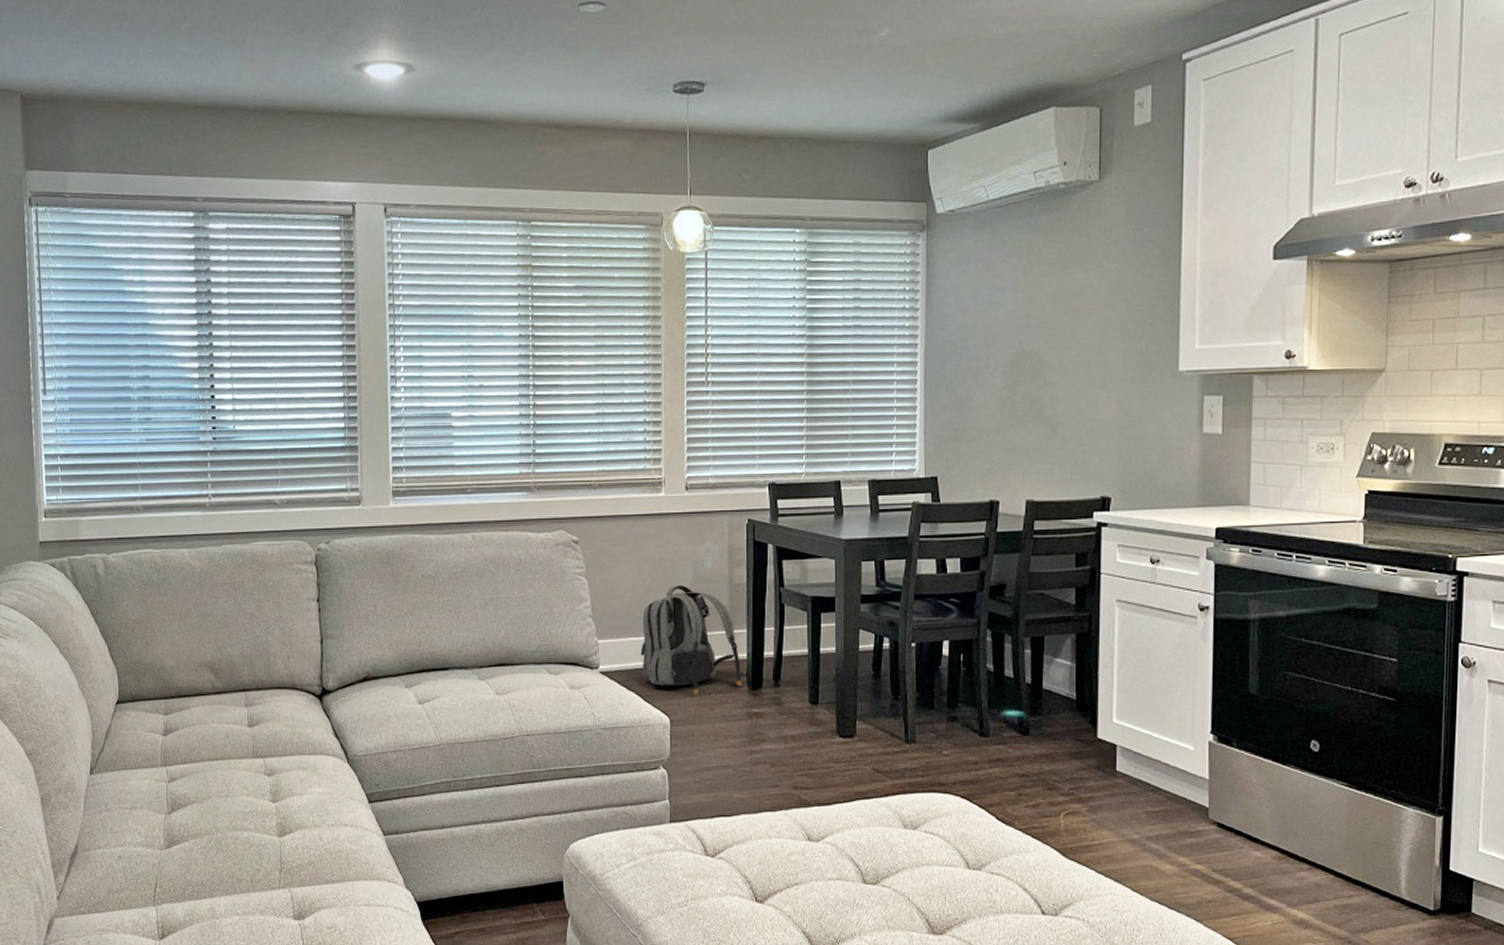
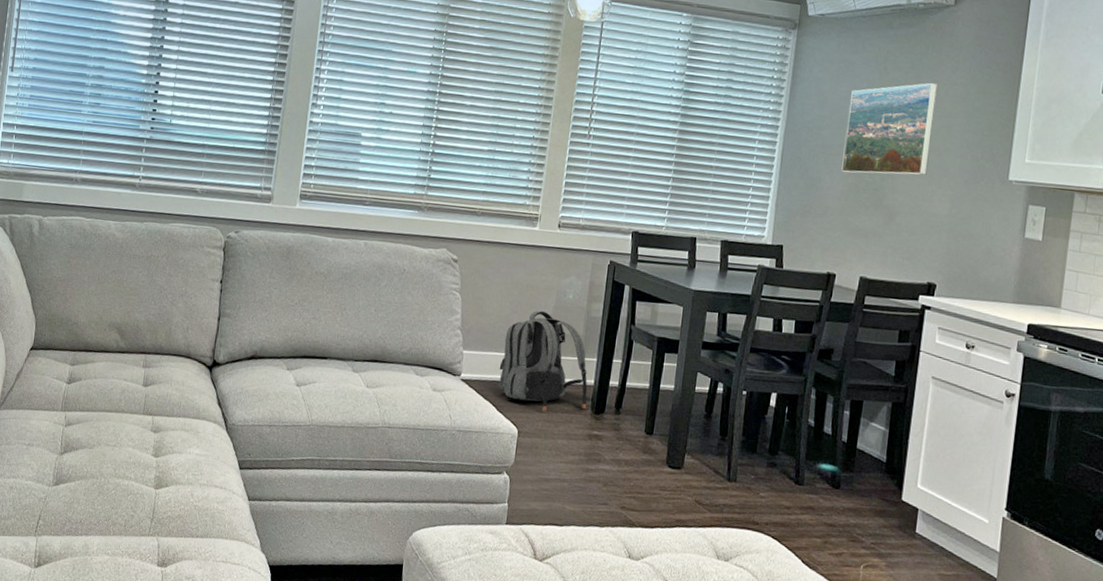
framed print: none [993,272,1089,387] -> present [841,82,937,175]

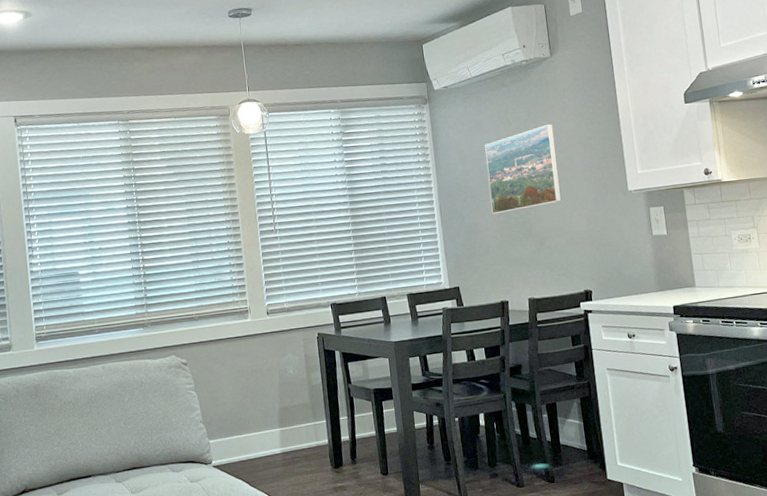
backpack: present [498,310,588,412] -> none [243,390,327,478]

